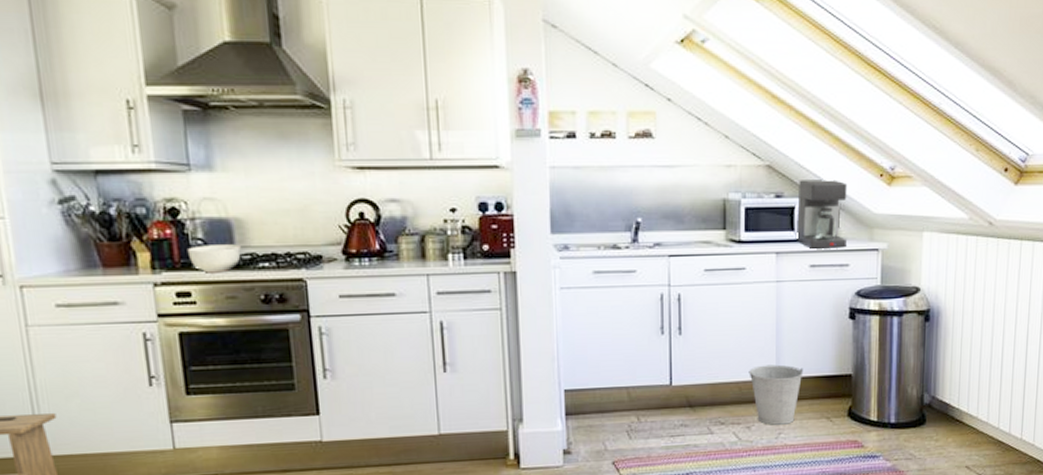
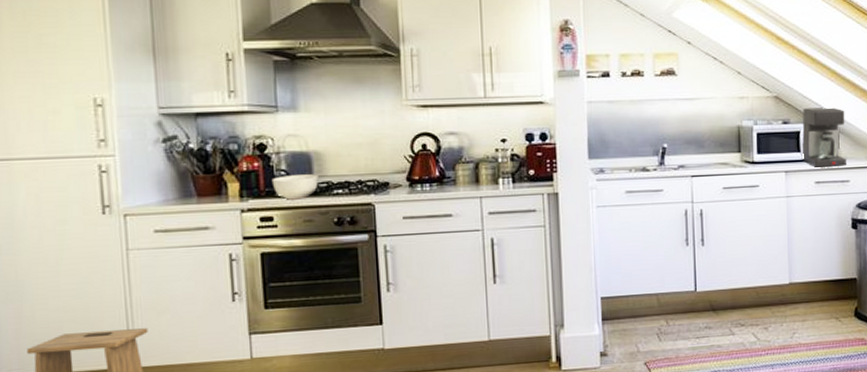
bucket: present [749,364,804,425] -> none [764,270,813,326]

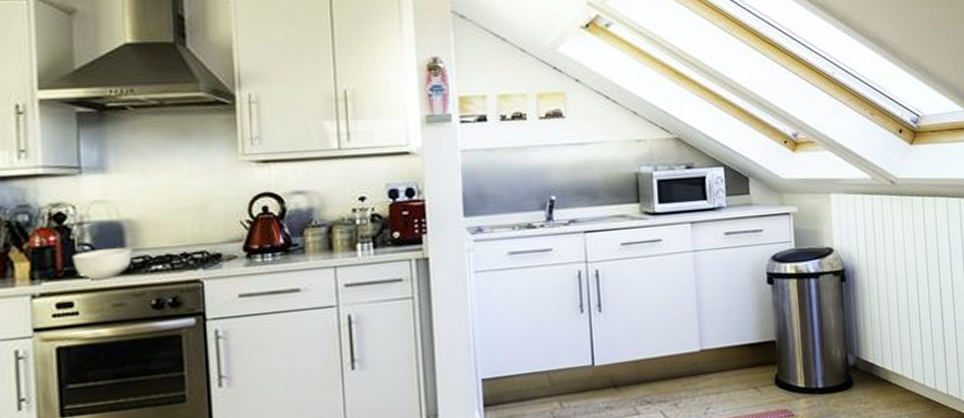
coffee maker: present [801,107,846,167] -> none [707,148,758,217]

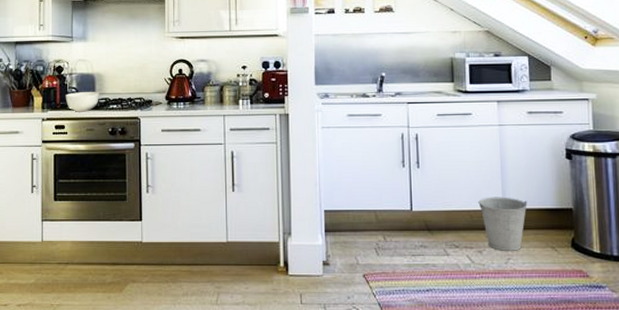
bucket: none [672,335,727,400] -> present [478,197,527,251]

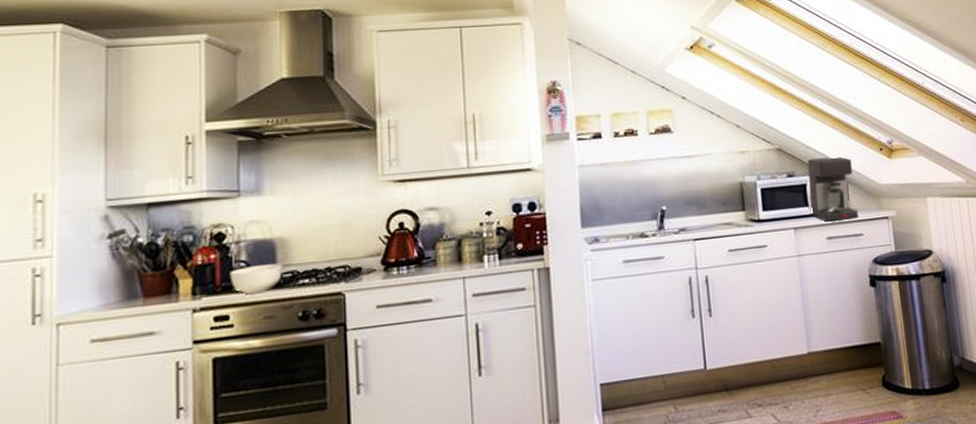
bucket: present [478,197,527,251] -> none [780,338,834,403]
coffee maker: none [513,41,559,98] -> present [807,156,858,222]

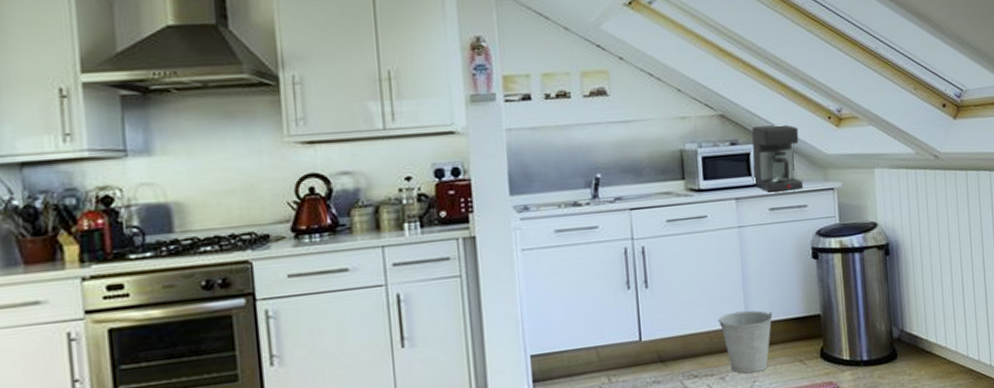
bowl: present [229,263,282,295] -> none [120,229,181,263]
bucket: none [780,338,834,403] -> present [718,310,773,374]

